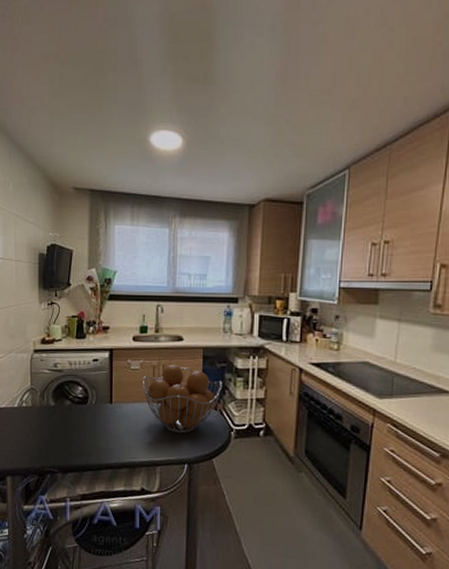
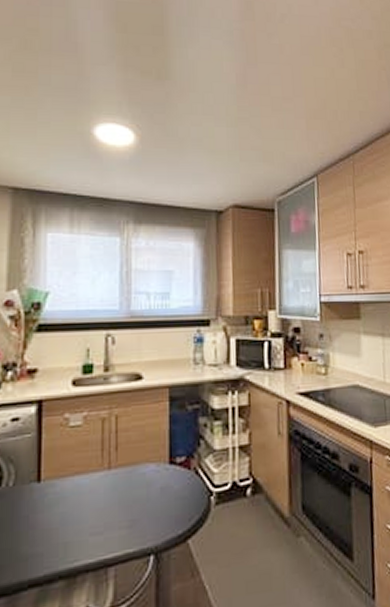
fruit basket: present [142,364,223,434] -> none [86,413,196,512]

